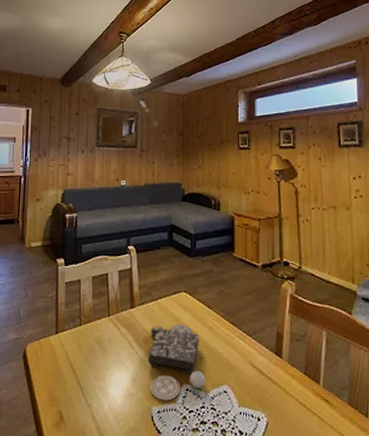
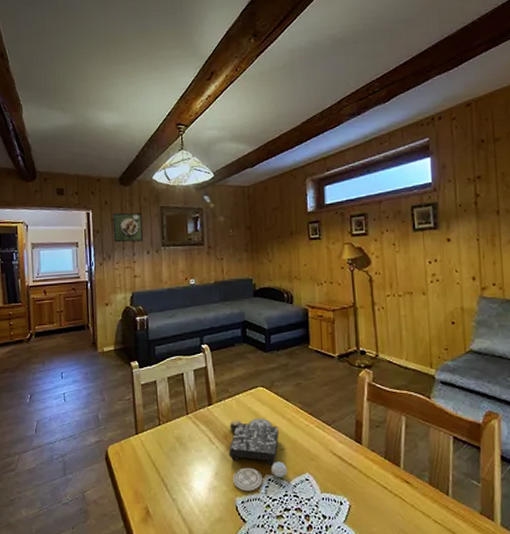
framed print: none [50,112,80,140] -> present [112,213,144,243]

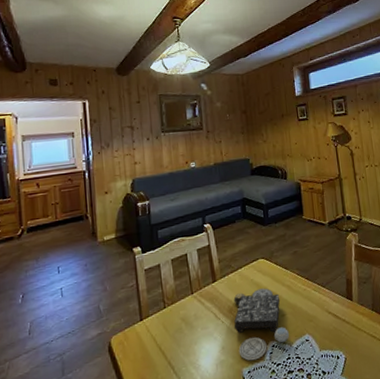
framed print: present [112,213,144,243] -> none [110,101,143,131]

